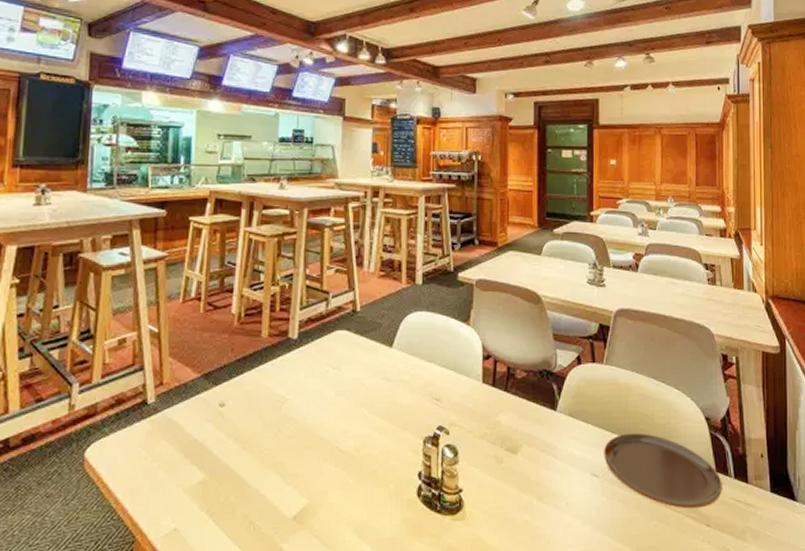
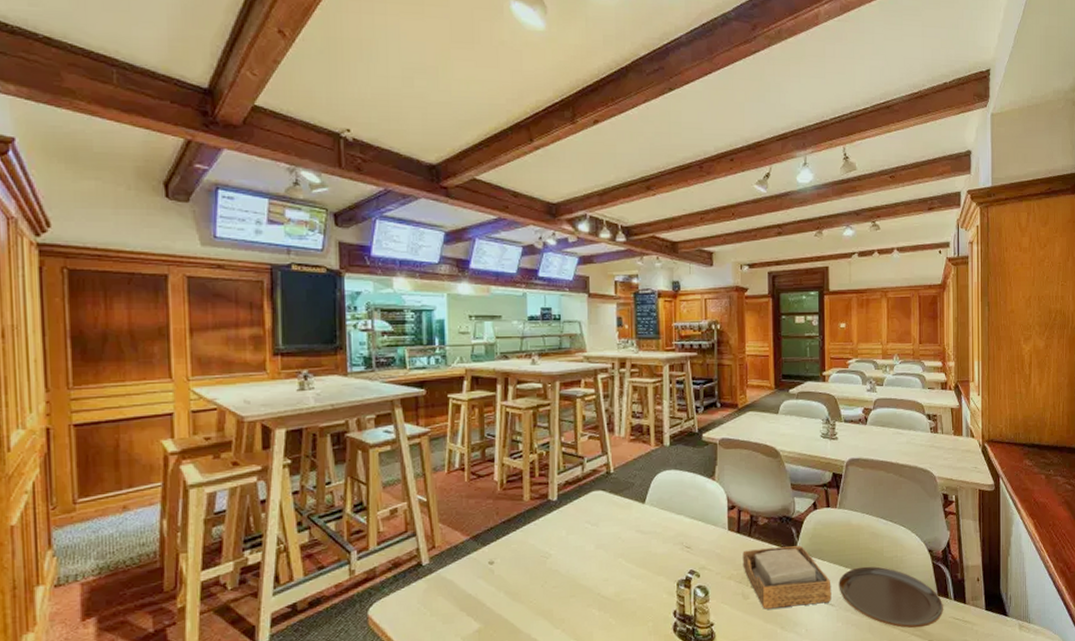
napkin holder: none [497,405,596,476] -> present [742,545,832,609]

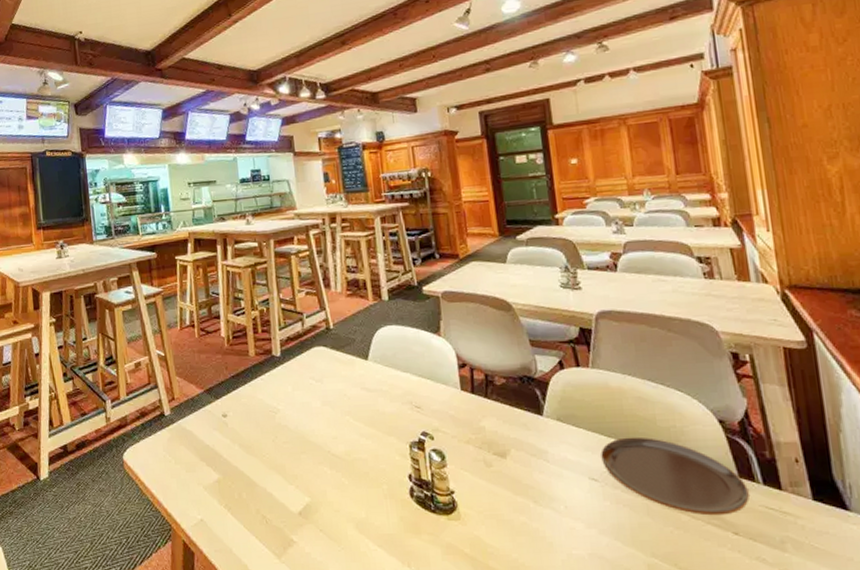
napkin holder: present [742,545,832,609] -> none [479,409,594,480]

